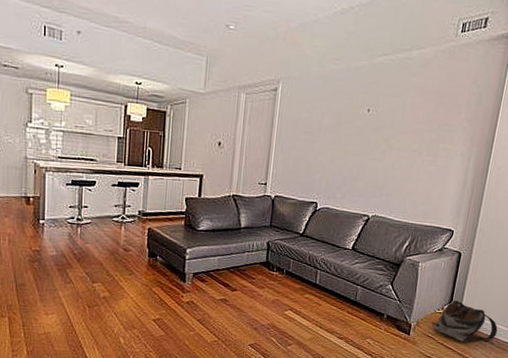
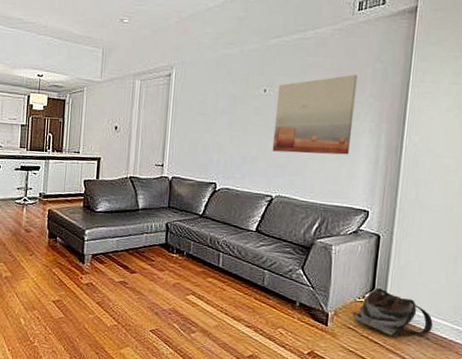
wall art: none [371,98,455,177] -> present [272,75,358,155]

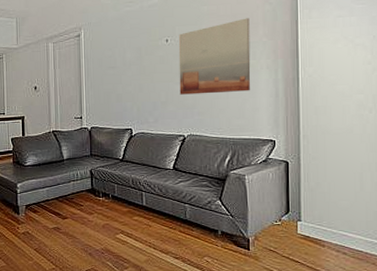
backpack: present [353,287,433,337] -> none [272,210,348,255]

